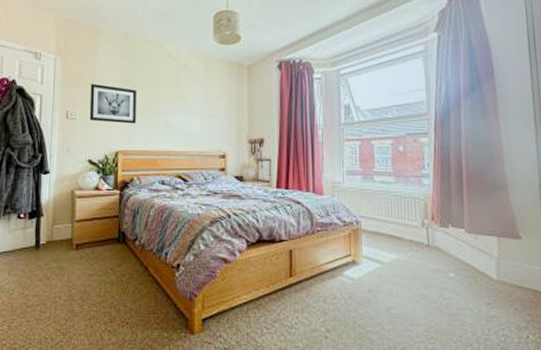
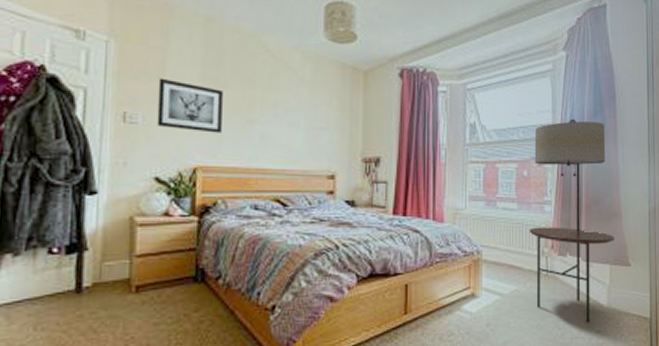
lamp: none [407,95,501,295] -> present [529,118,614,323]

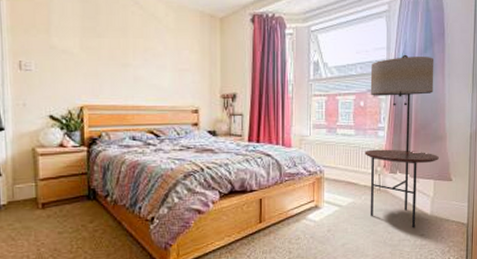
wall art: present [157,78,223,133] -> none [46,30,101,77]

